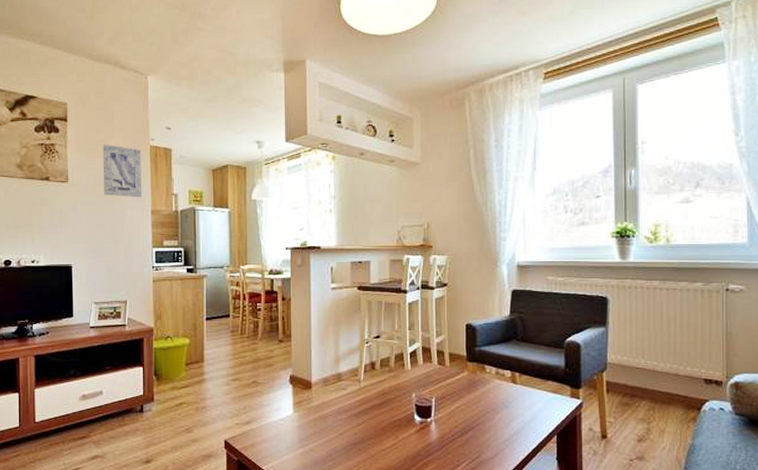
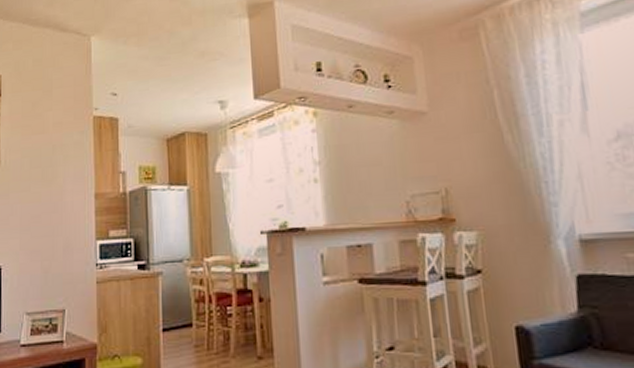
wall art: present [102,143,143,198] -> none [39,118,84,180]

